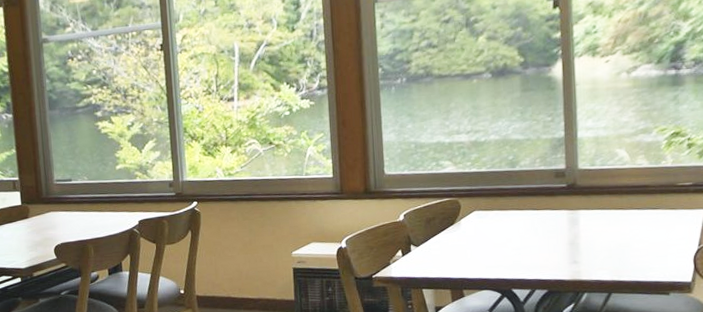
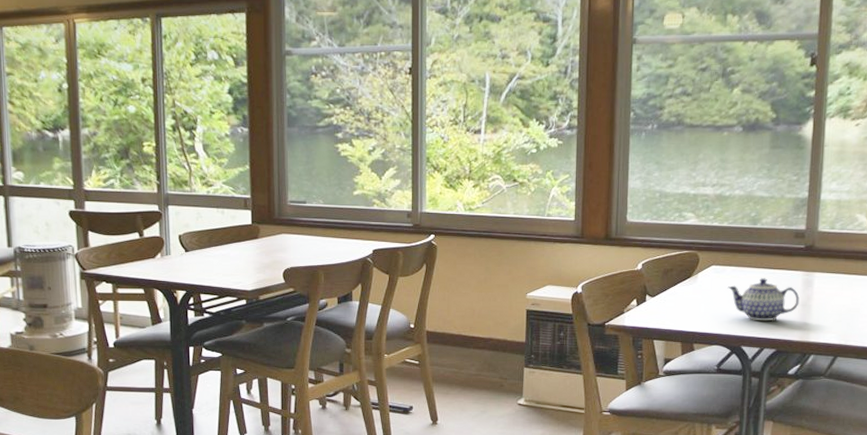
teapot: none [492,219,567,263] -> present [727,278,800,320]

